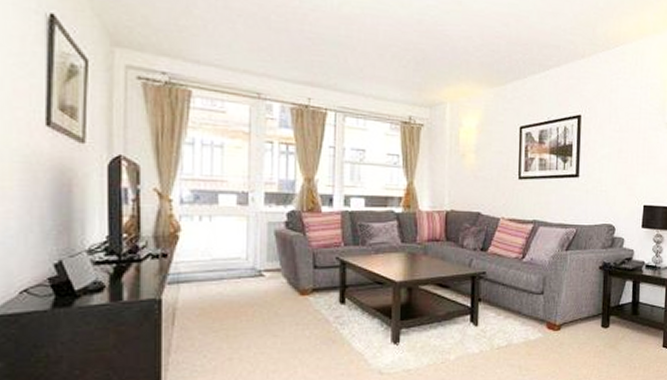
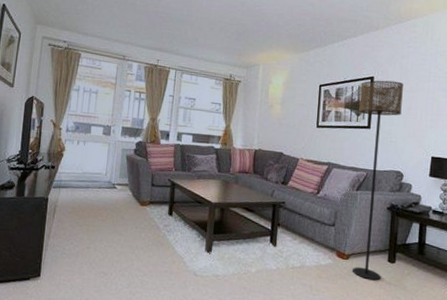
floor lamp: none [565,119,613,350] -> present [353,80,403,281]

